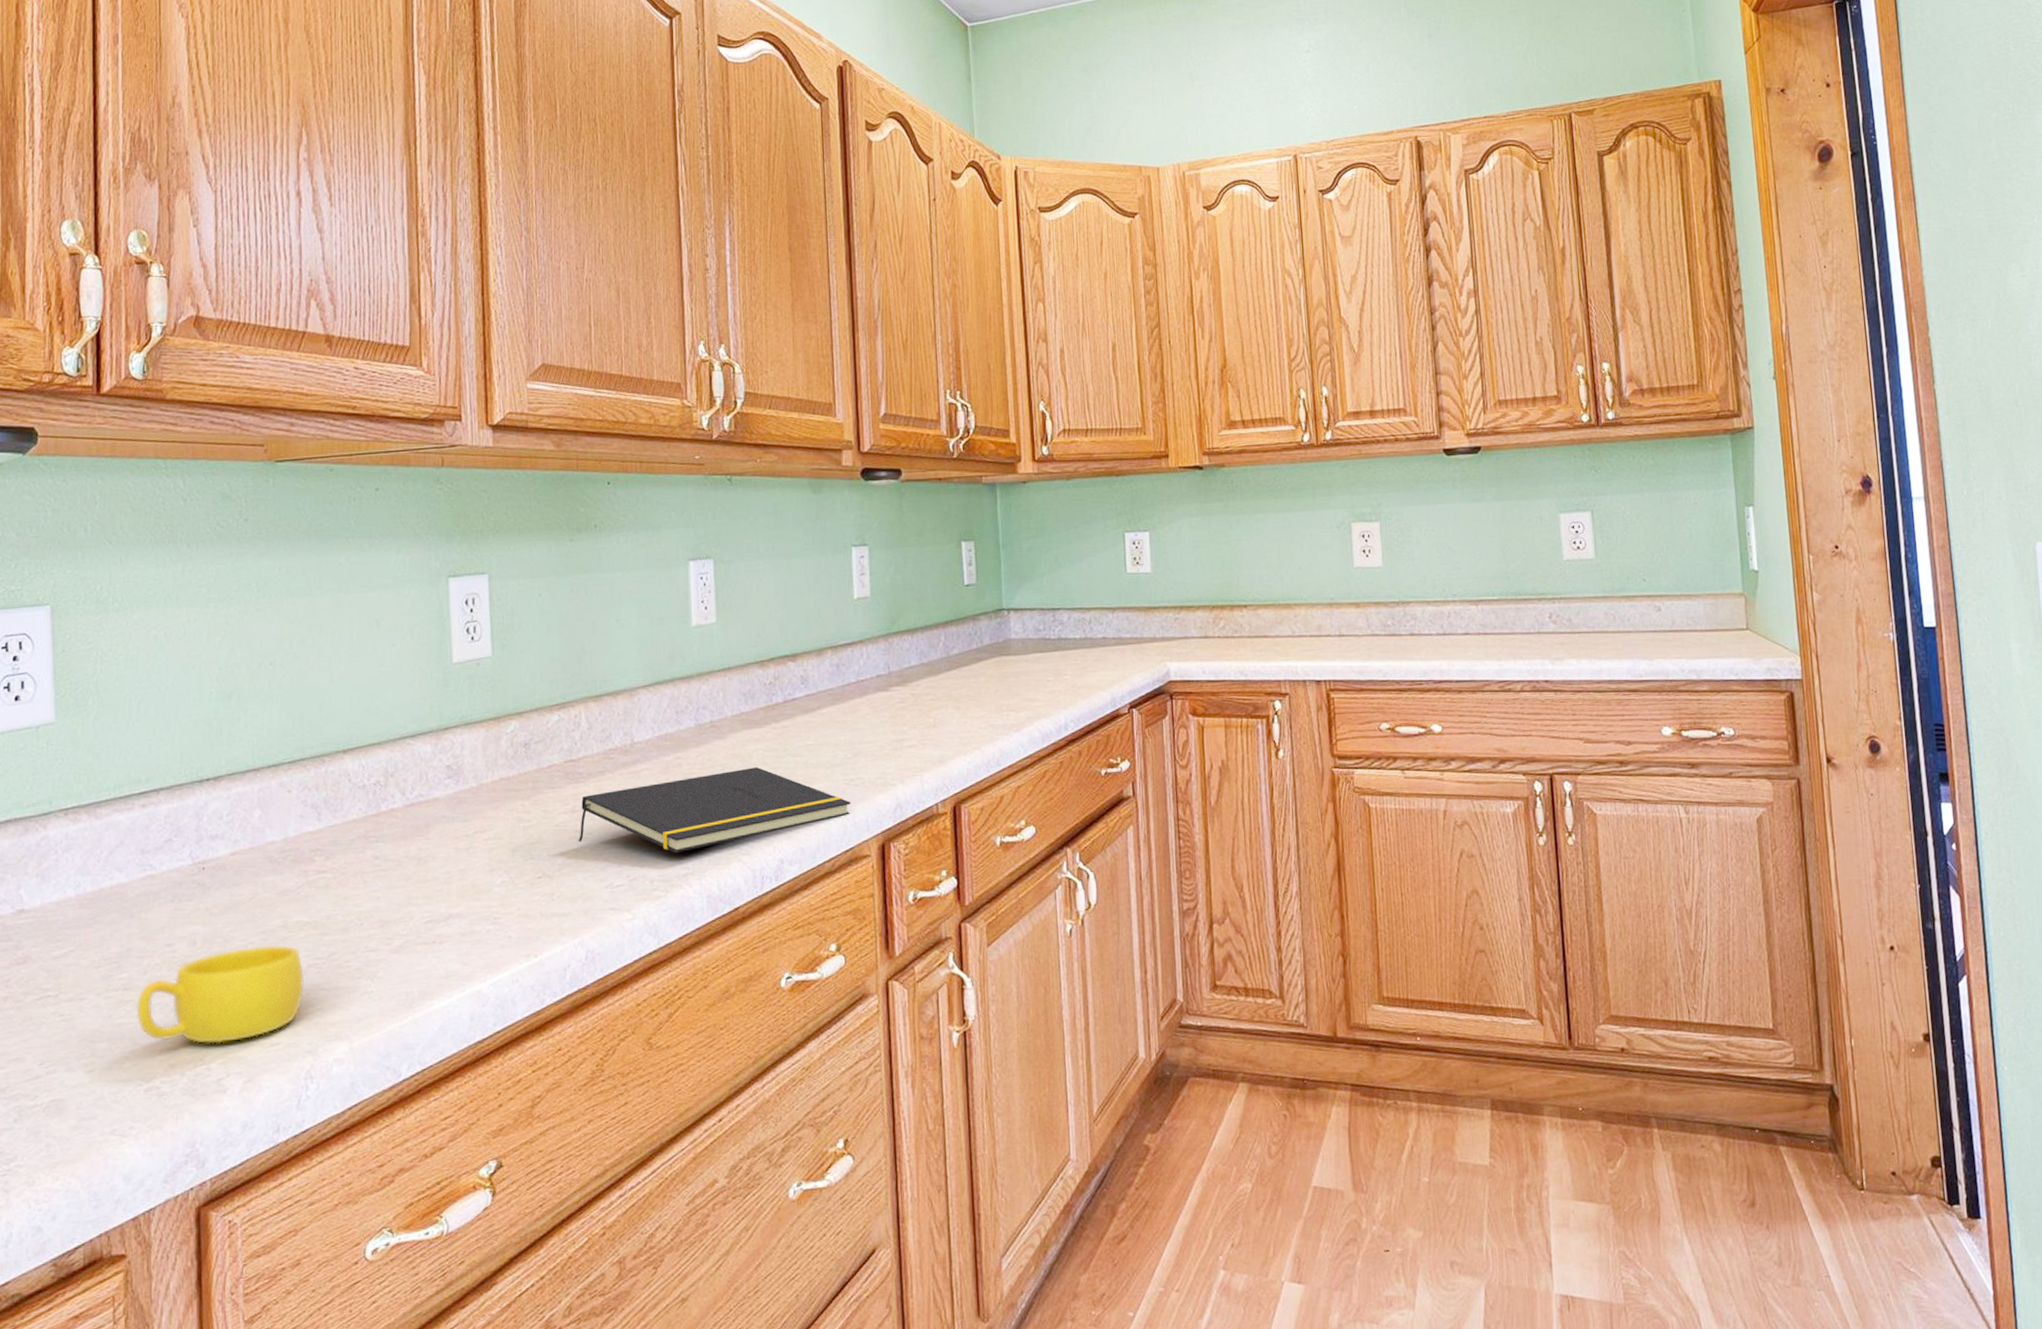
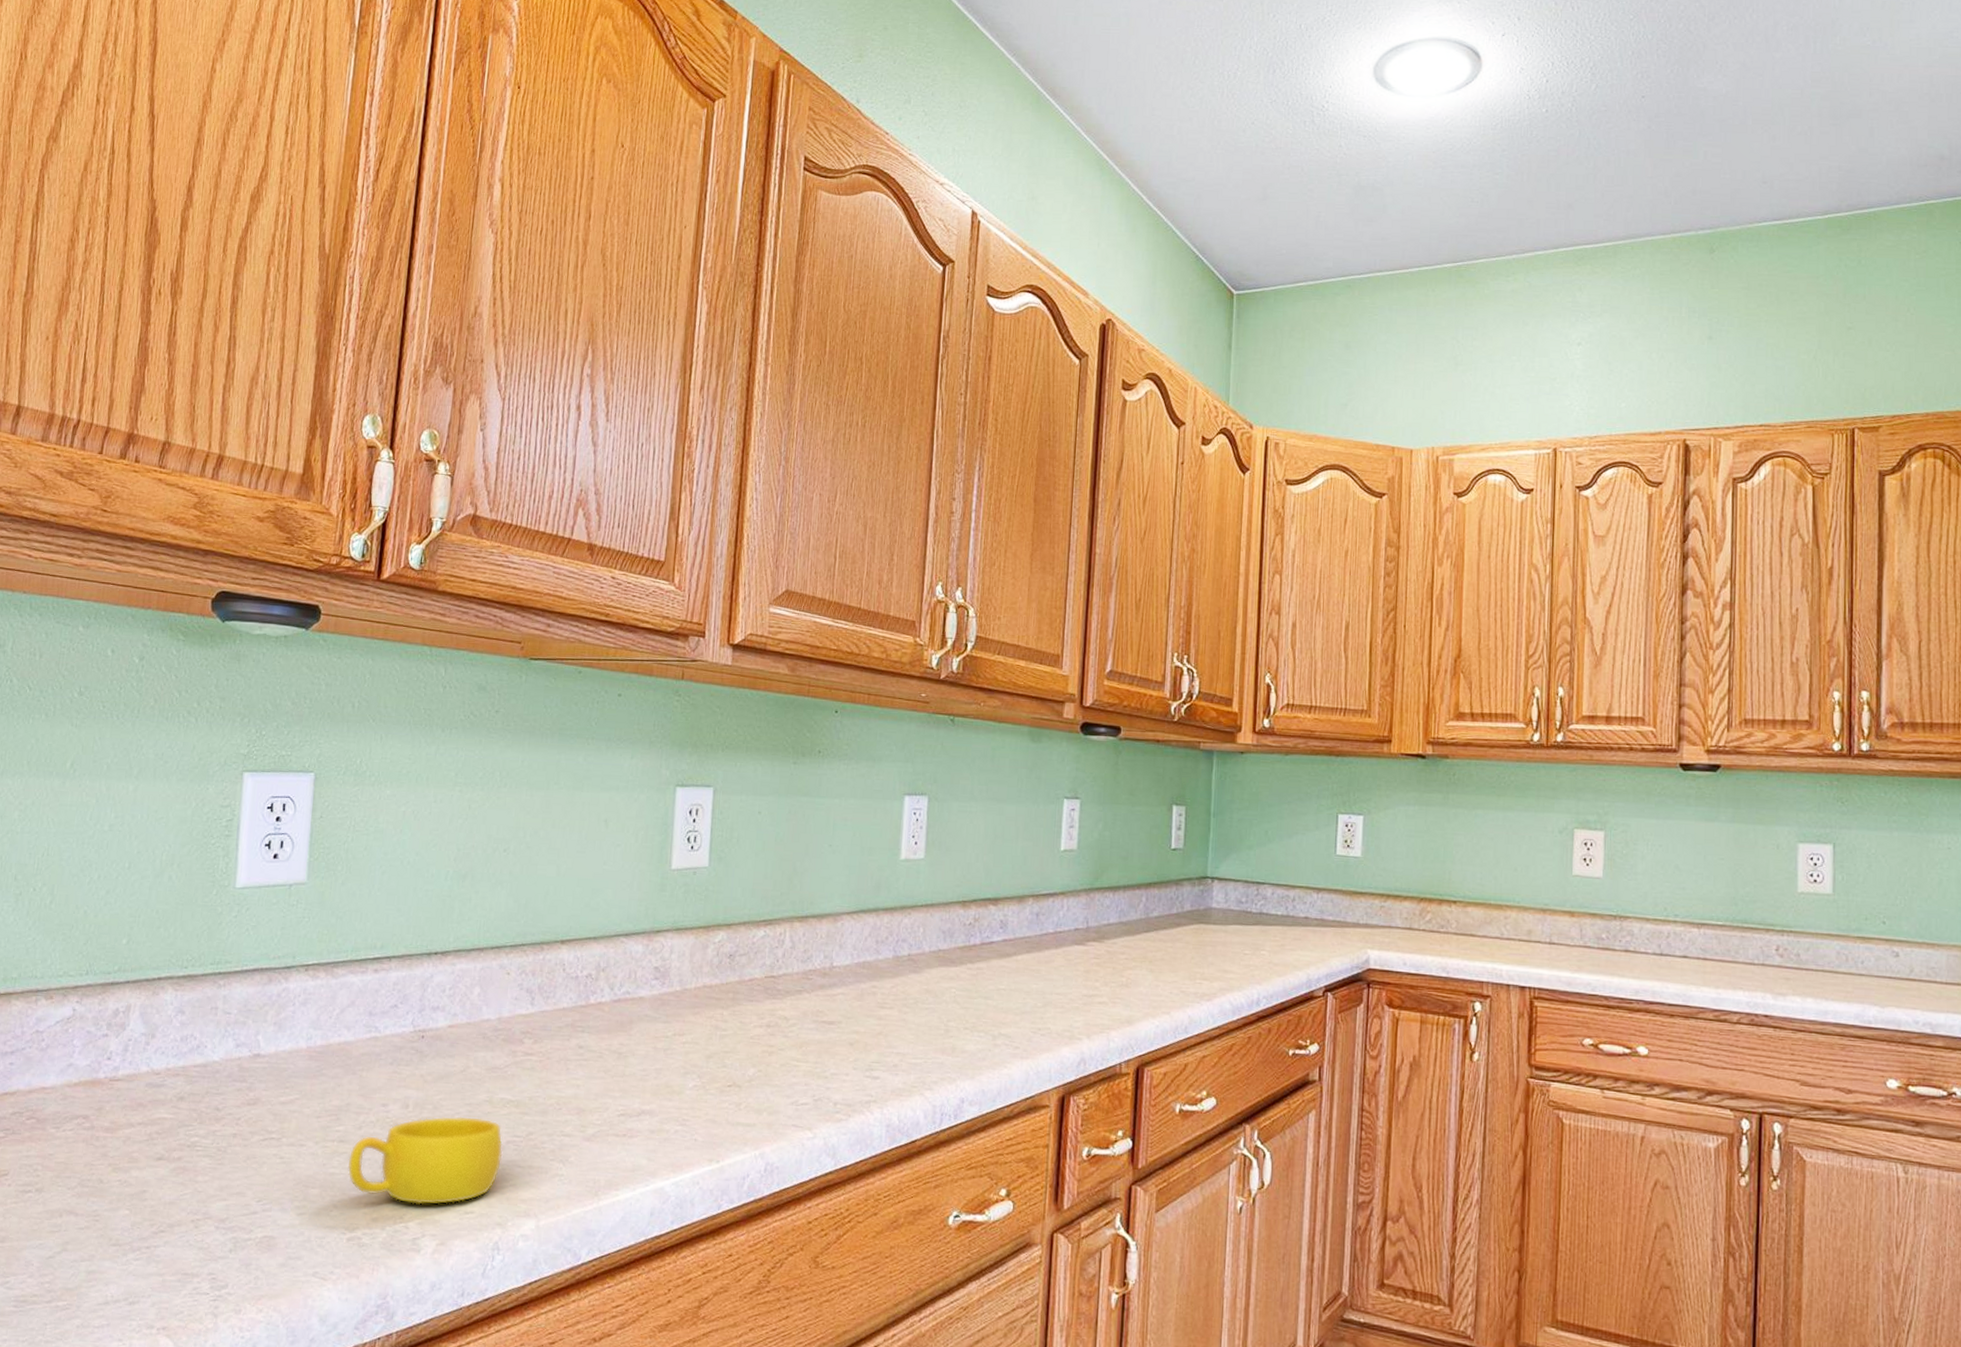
notepad: present [578,767,851,854] -> none [769,1004,1036,1080]

